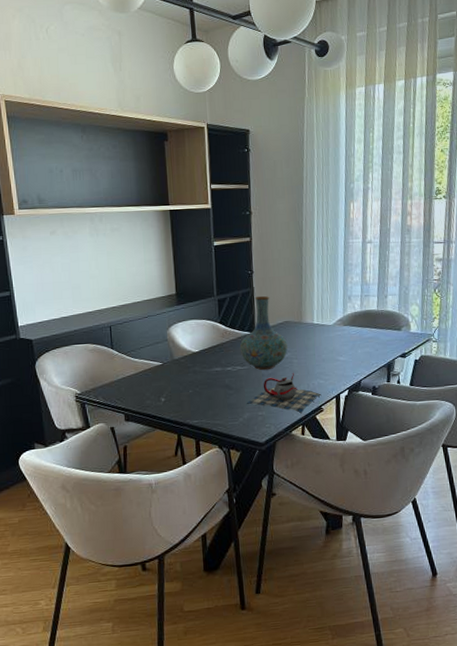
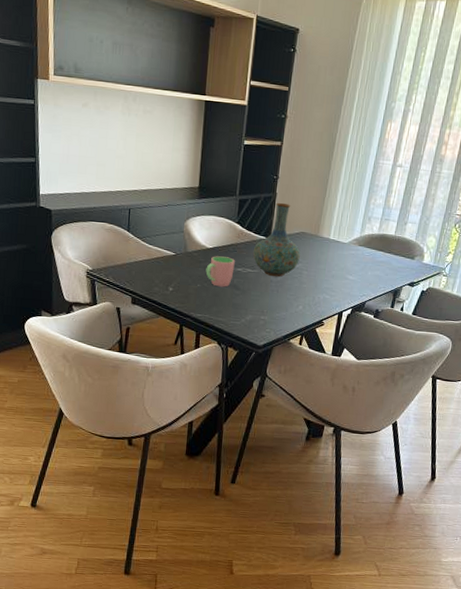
cup: none [195,358,224,390] -> present [205,256,235,287]
teapot: present [247,372,322,413] -> none [251,283,325,324]

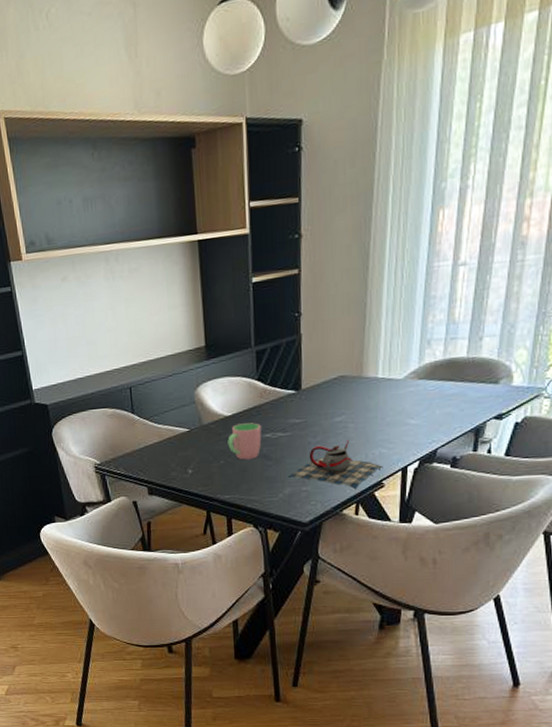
teapot: none [251,283,325,324] -> present [288,439,383,489]
vase: present [252,202,300,277] -> none [281,344,342,438]

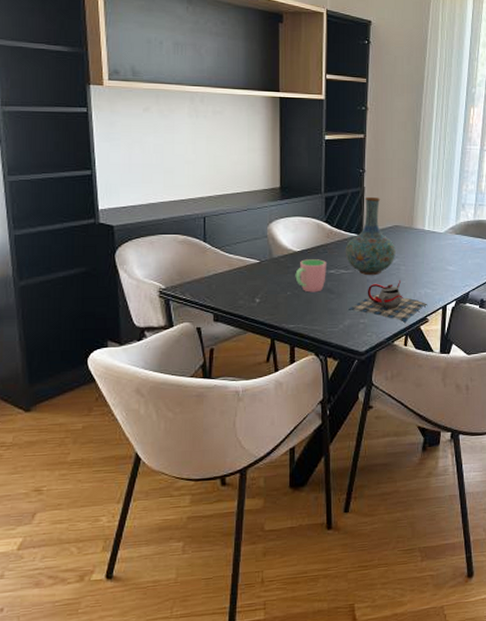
vase: none [281,344,342,438] -> present [345,196,396,276]

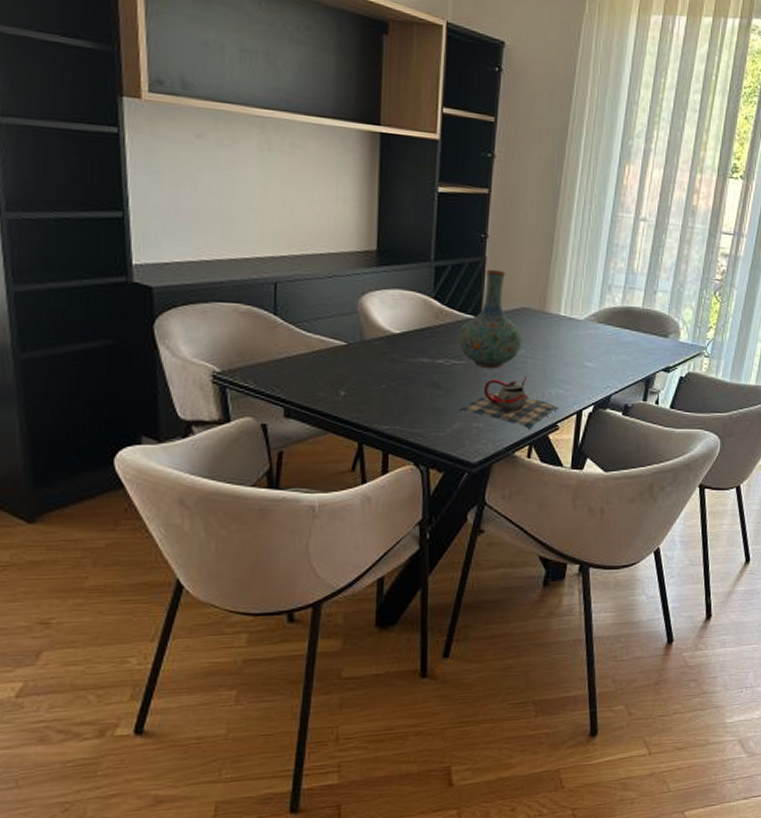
cup: present [295,259,326,293] -> none [392,344,433,387]

